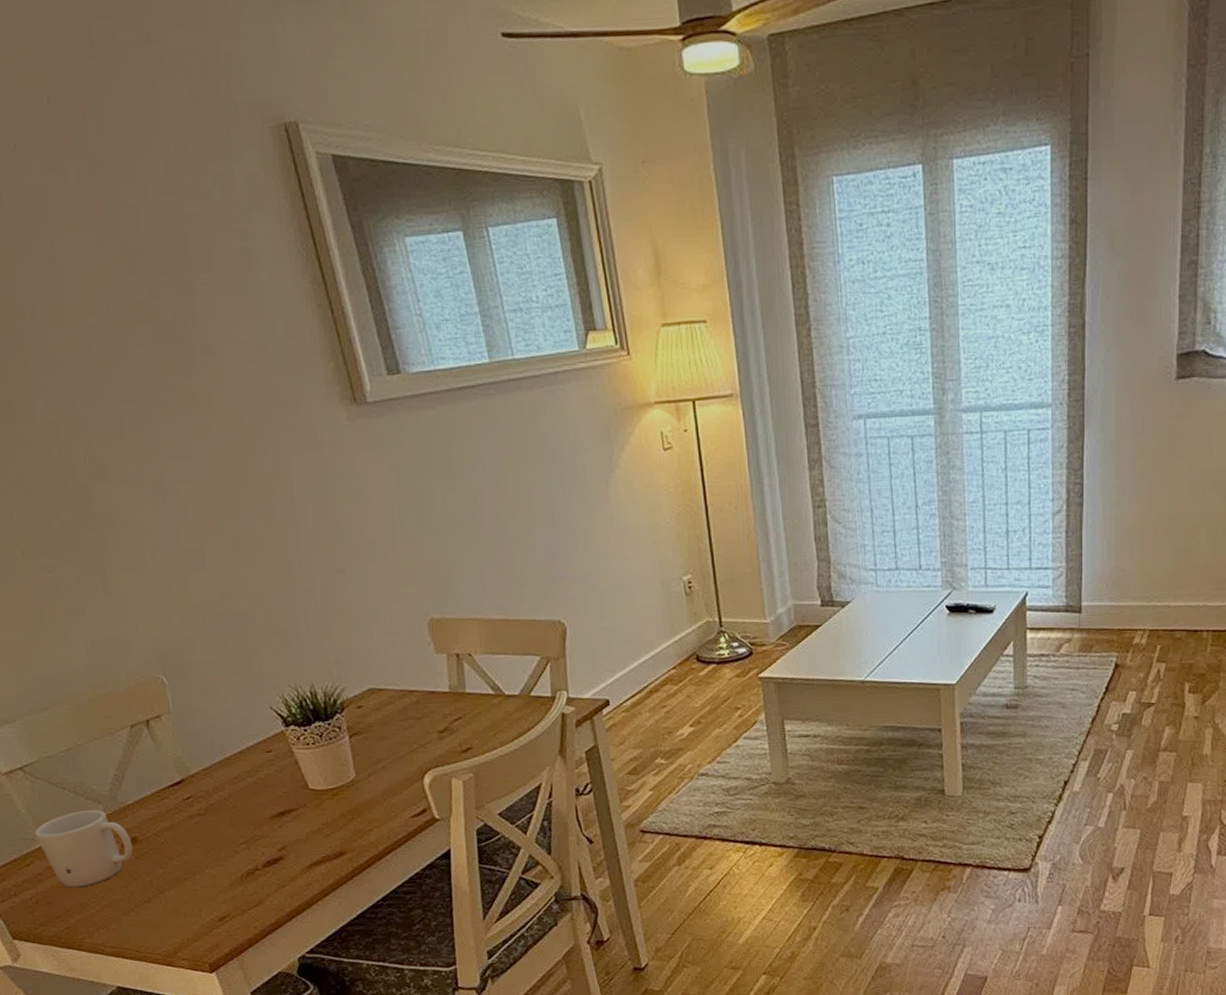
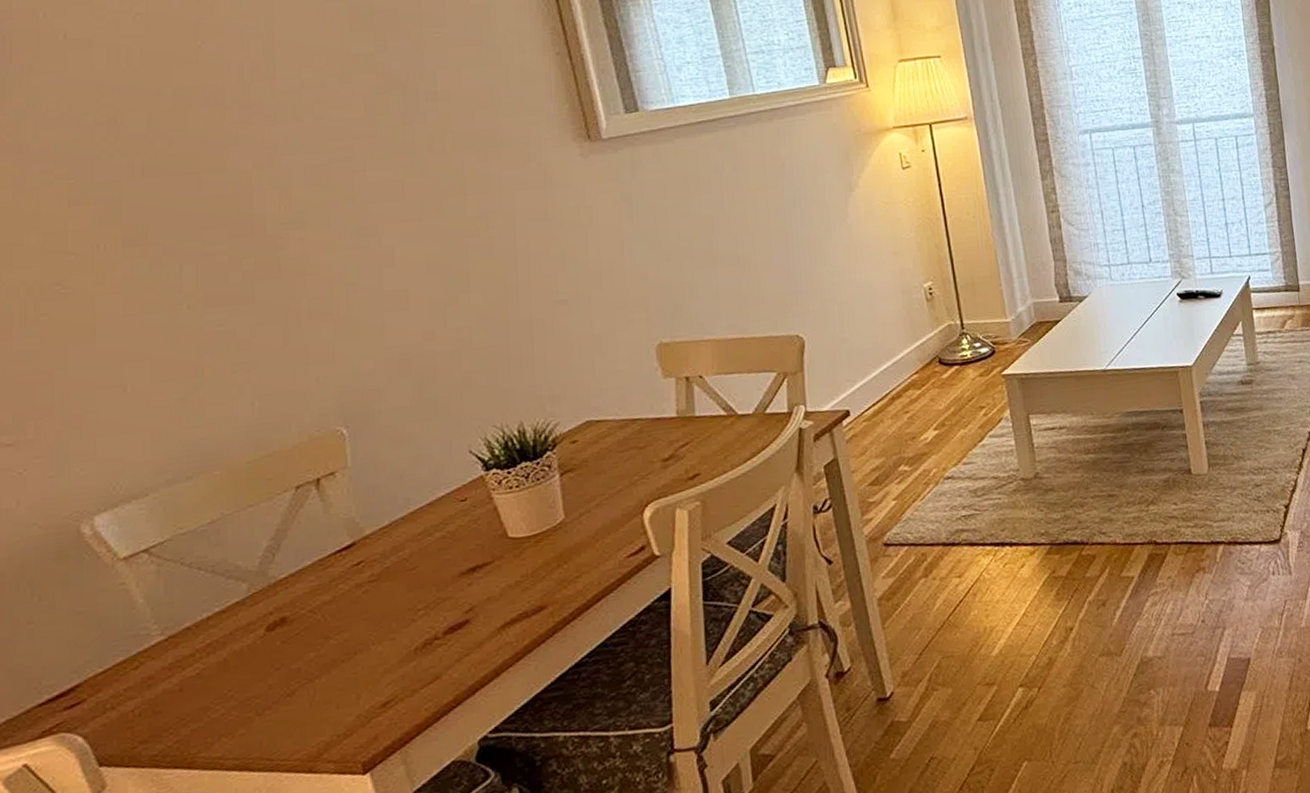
mug: present [35,809,134,888] -> none [152,588,280,691]

